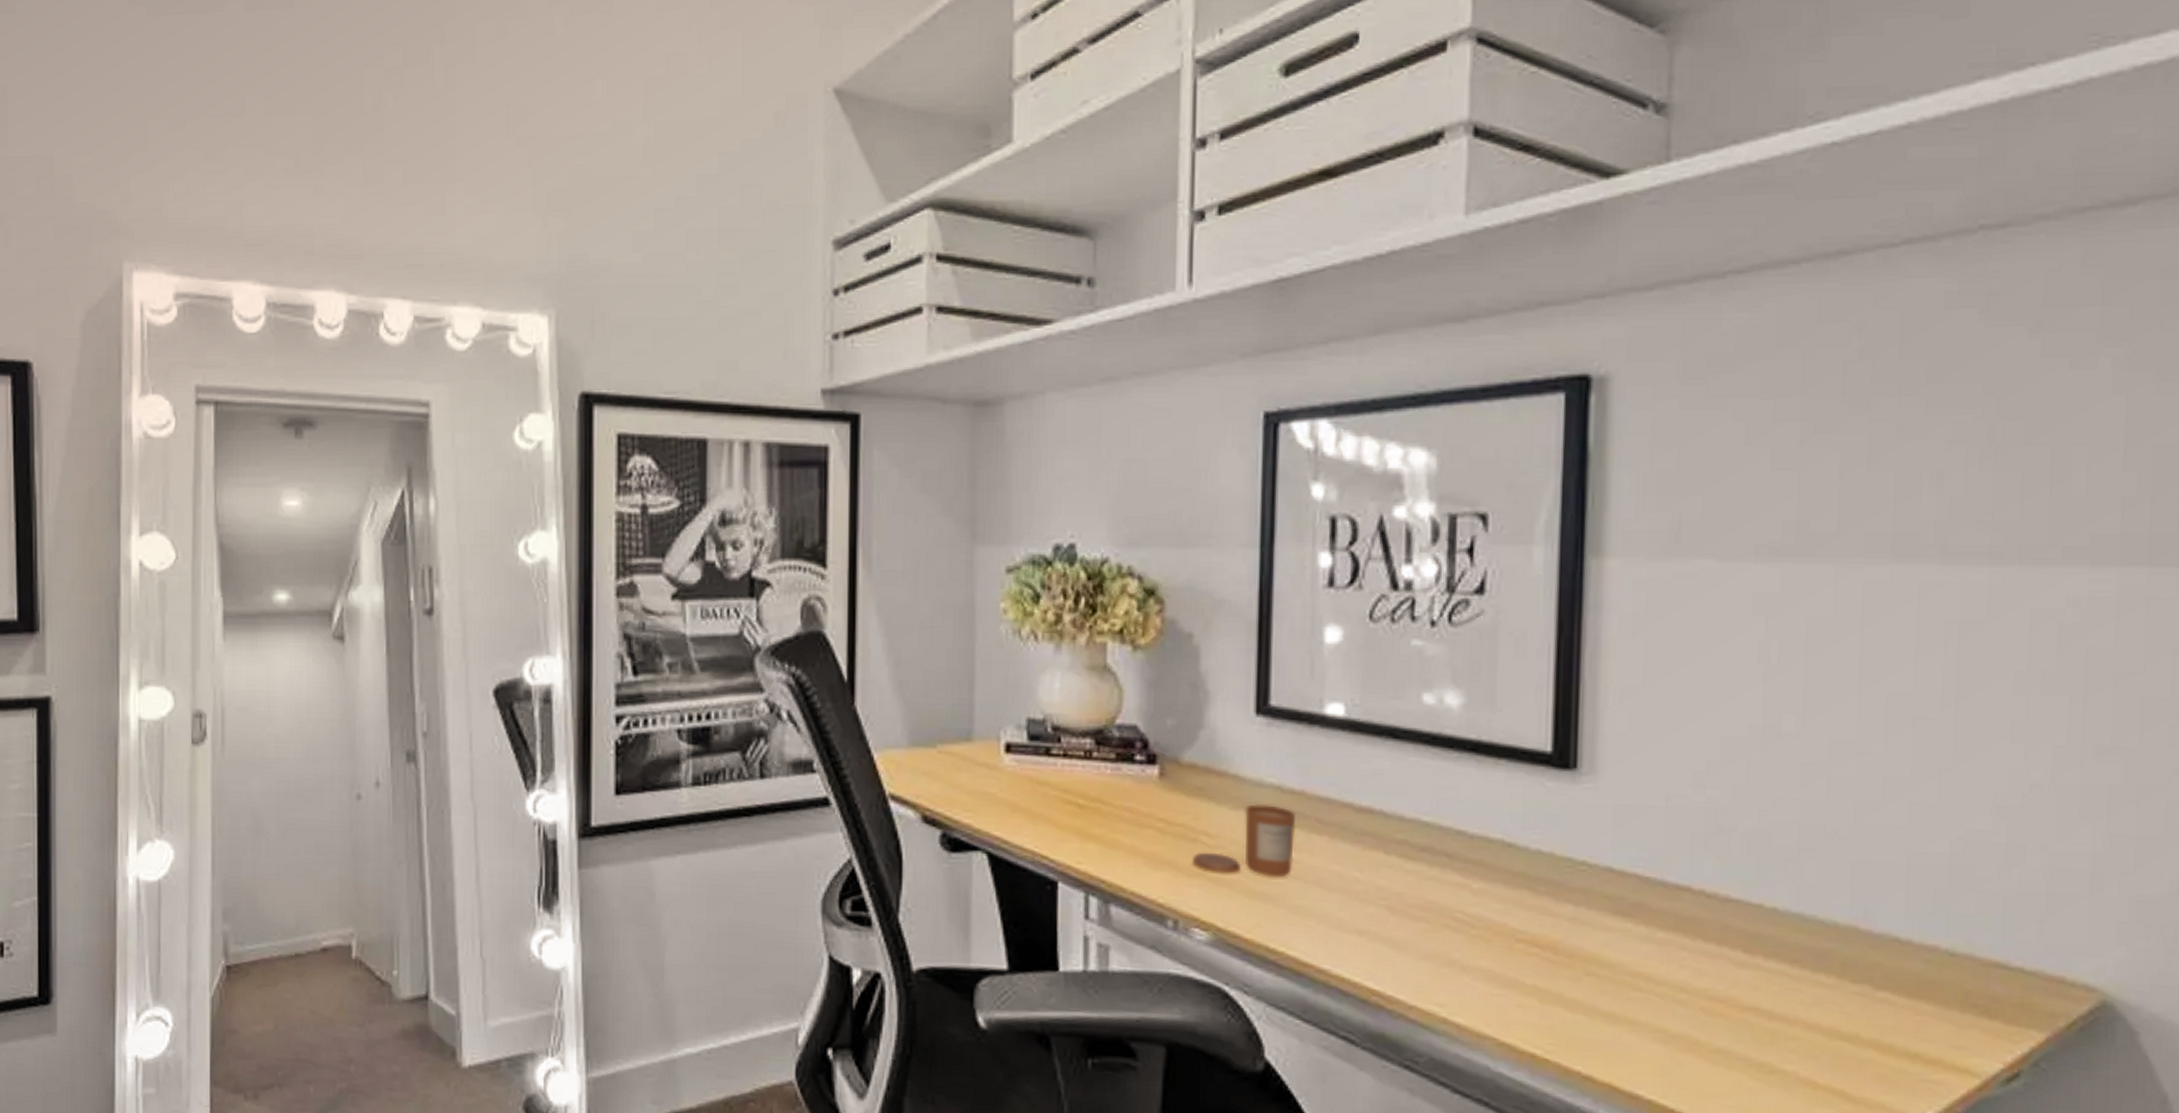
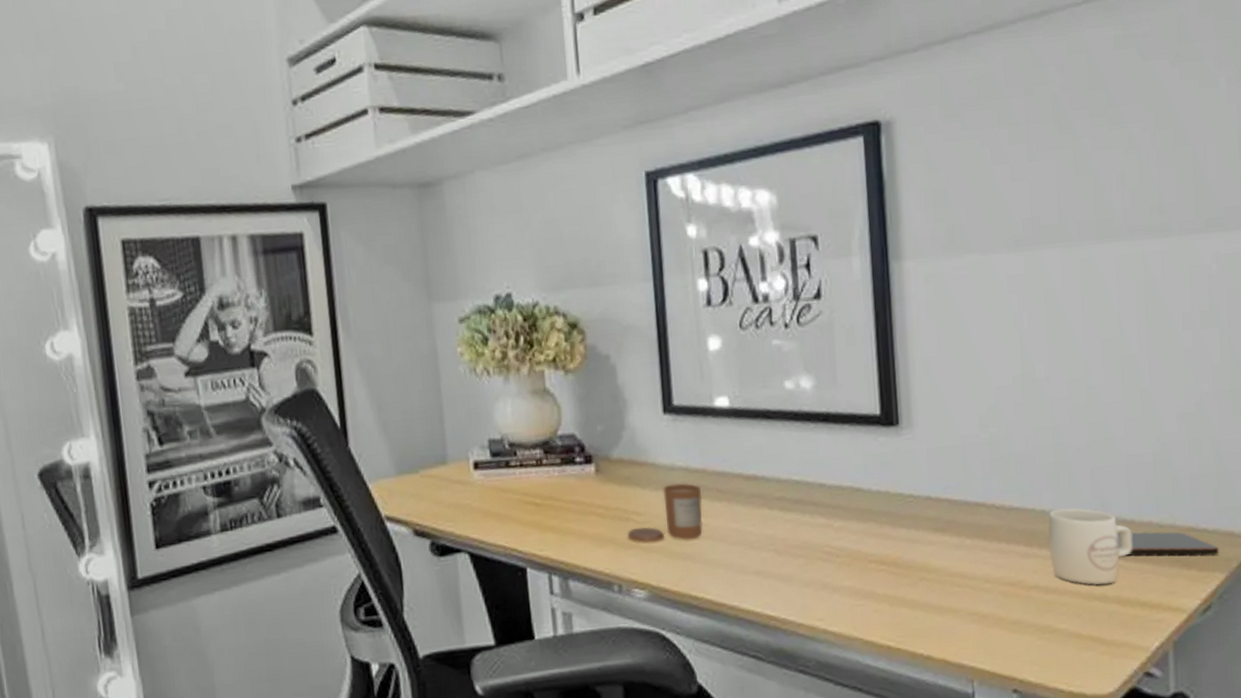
mug: none [1778,910,1907,1022] -> present [1047,508,1133,586]
phone: none [1883,953,2040,1005] -> present [1117,531,1219,556]

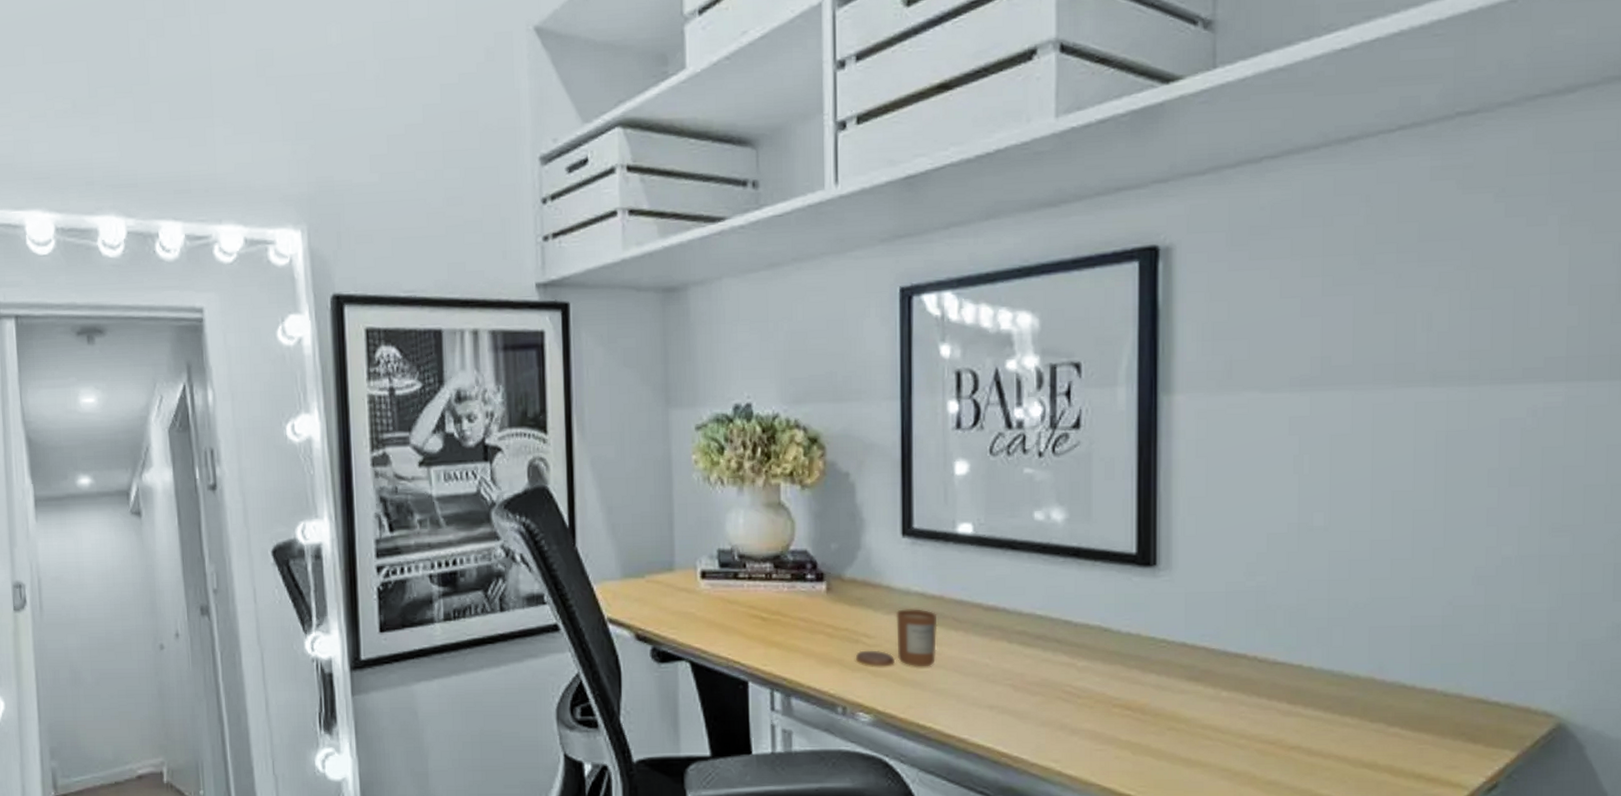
mug: present [1047,508,1133,586] -> none [1315,667,1411,752]
phone: present [1117,531,1219,556] -> none [1394,697,1512,730]

